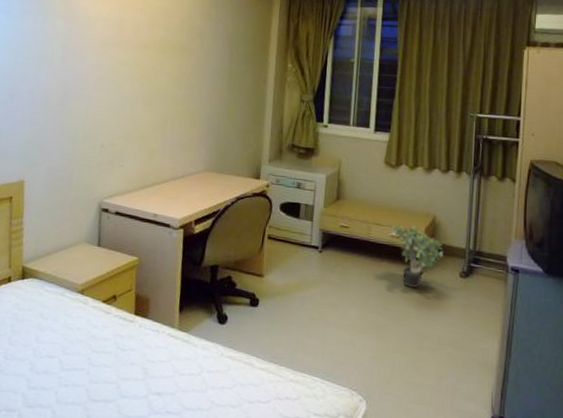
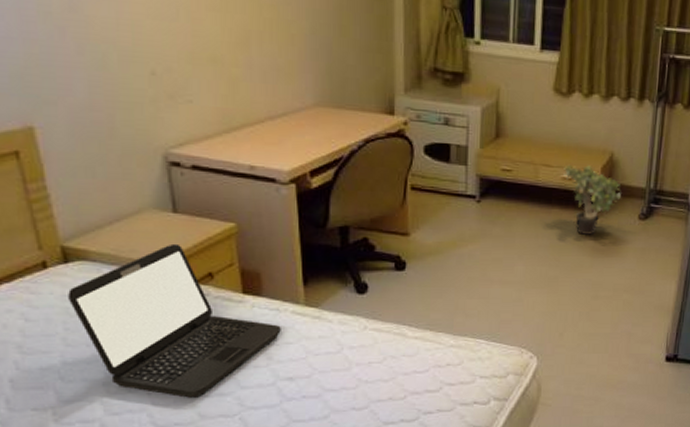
laptop: none [18,270,158,402] -> present [68,243,281,399]

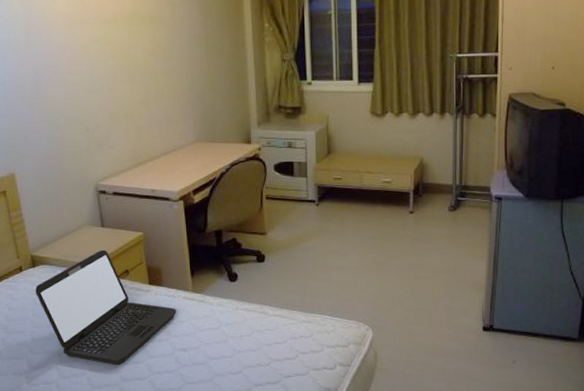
potted plant: present [563,164,621,236] -> none [383,170,432,227]

